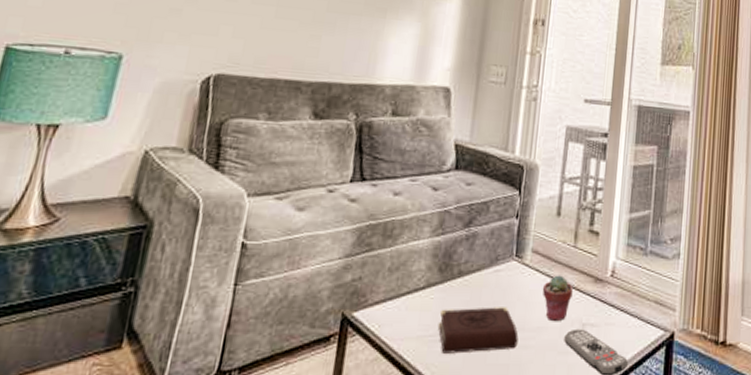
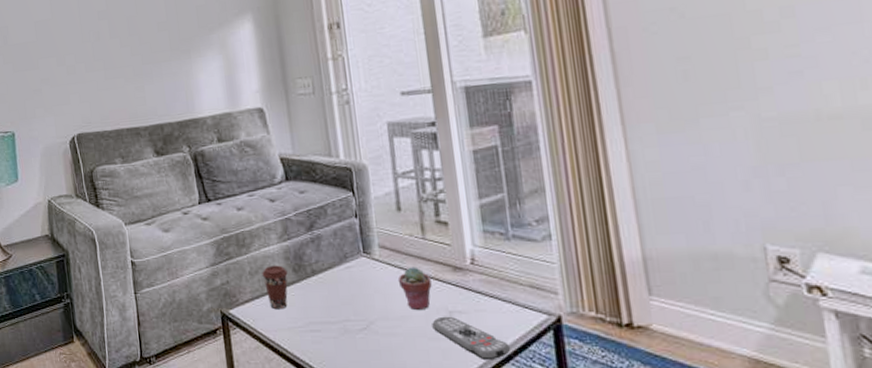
coffee cup: none [402,262,432,315] -> present [262,265,288,310]
book: present [438,307,519,354] -> none [303,299,385,342]

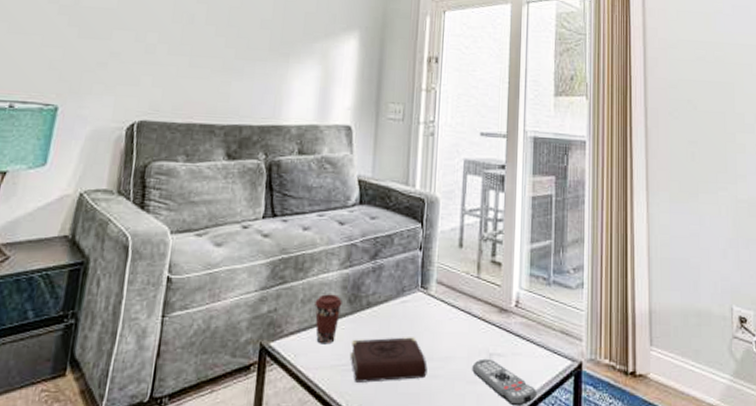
book: none [303,299,385,342] -> present [350,337,428,383]
potted succulent: present [397,267,432,310] -> none [448,305,478,351]

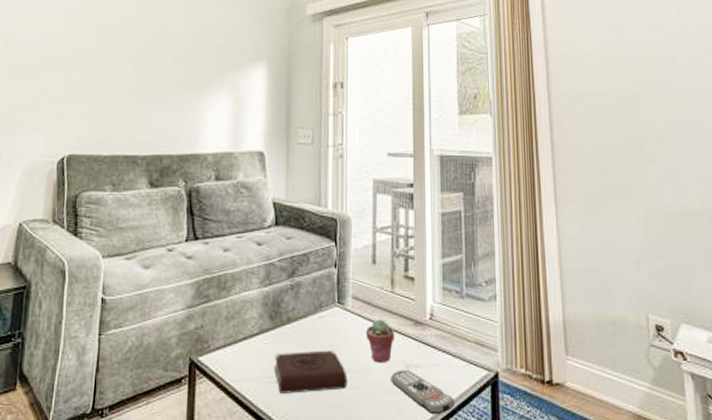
coffee cup: present [315,294,342,345] -> none [238,311,264,358]
potted succulent: none [448,305,478,351] -> present [365,319,395,362]

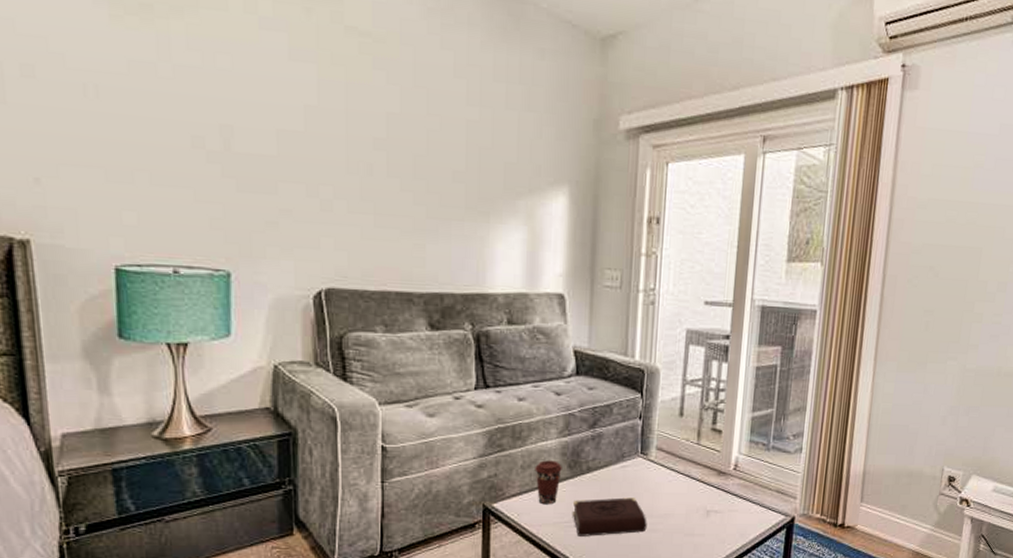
coffee cup: none [238,311,264,358] -> present [535,460,562,505]
potted succulent: present [365,319,395,362] -> none [667,469,697,508]
remote control: present [391,369,456,415] -> none [690,515,751,554]

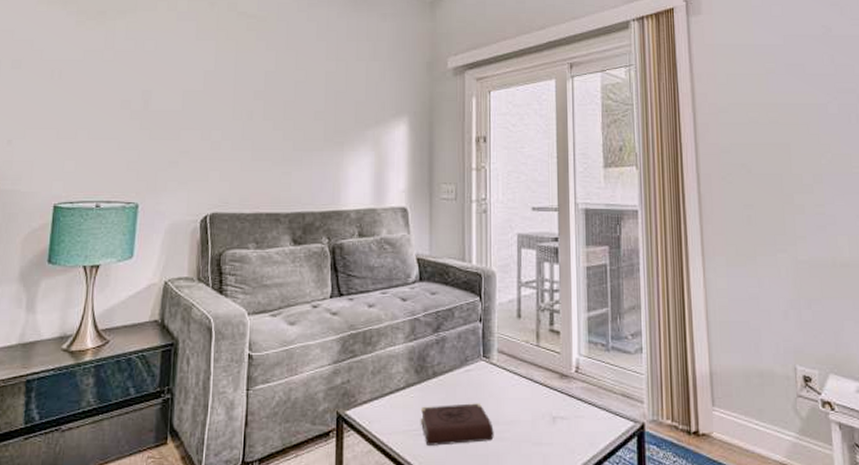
coffee cup: present [535,460,562,505] -> none [384,366,410,412]

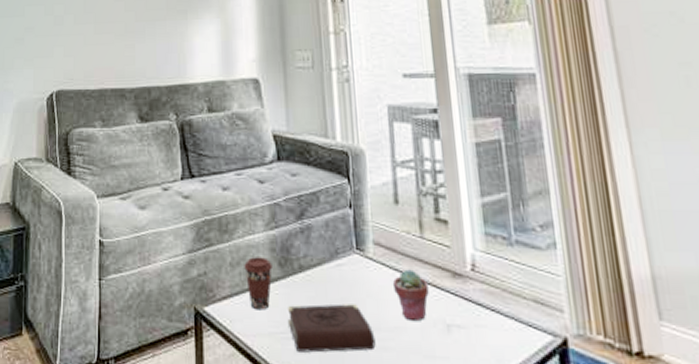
coffee cup: none [384,366,410,412] -> present [244,257,273,310]
potted succulent: none [511,372,540,414] -> present [392,269,429,321]

